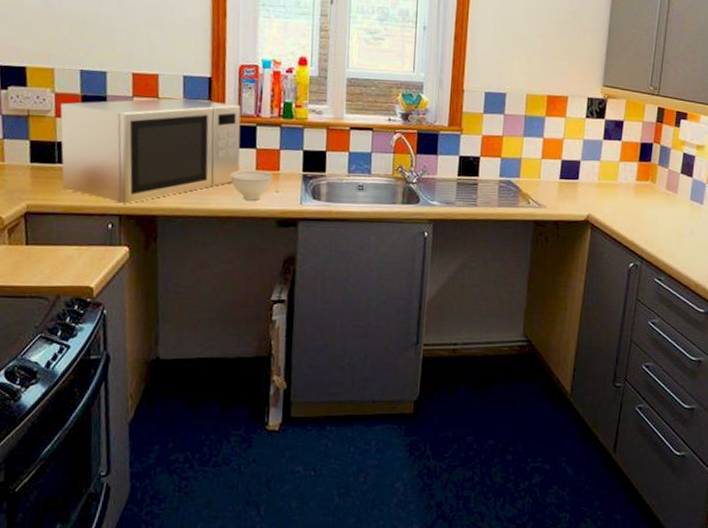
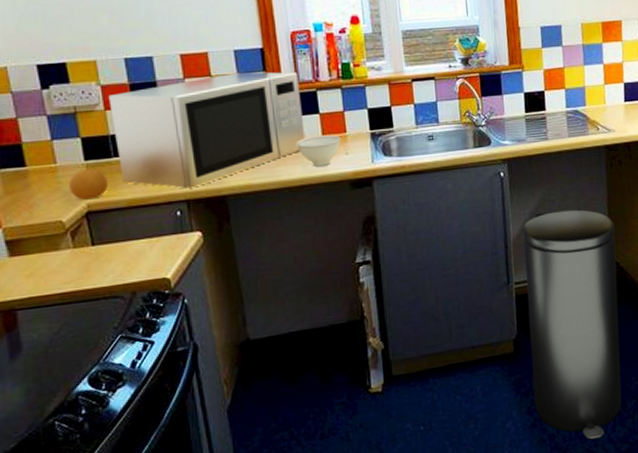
fruit: none [13,171,49,201] -> present [69,168,109,200]
pedal bin: none [427,277,532,514] -> present [522,207,622,440]

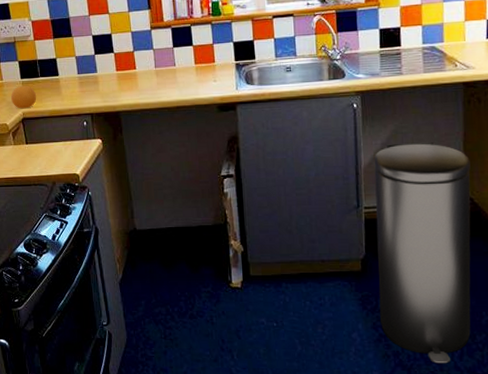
microwave: present [108,72,306,189] -> none [36,9,181,104]
bowl: present [296,135,341,167] -> none [173,64,211,91]

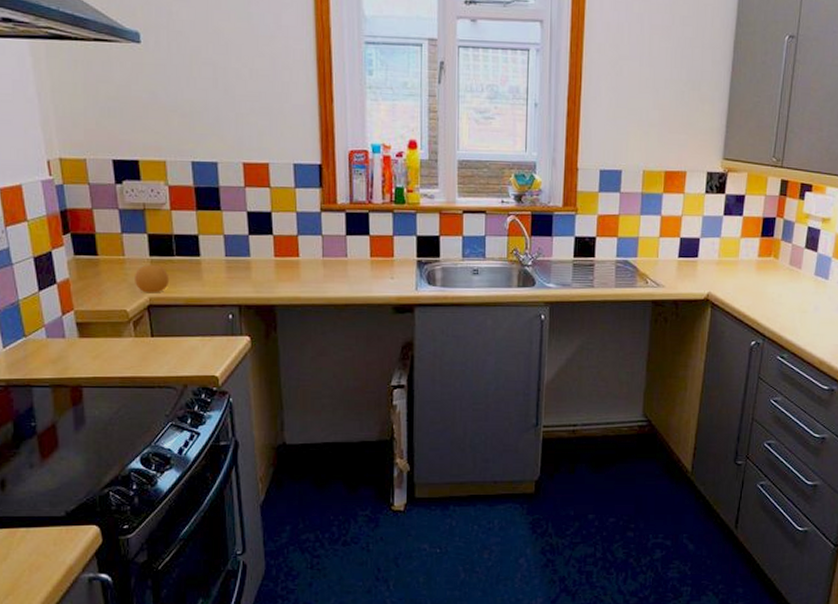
pedal bin: present [373,141,471,364] -> none [549,359,652,588]

